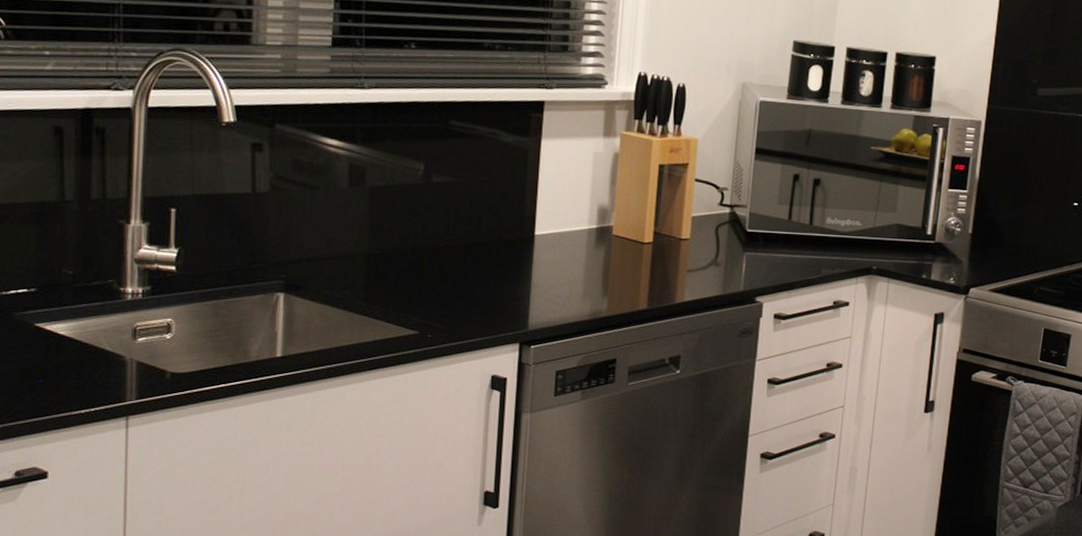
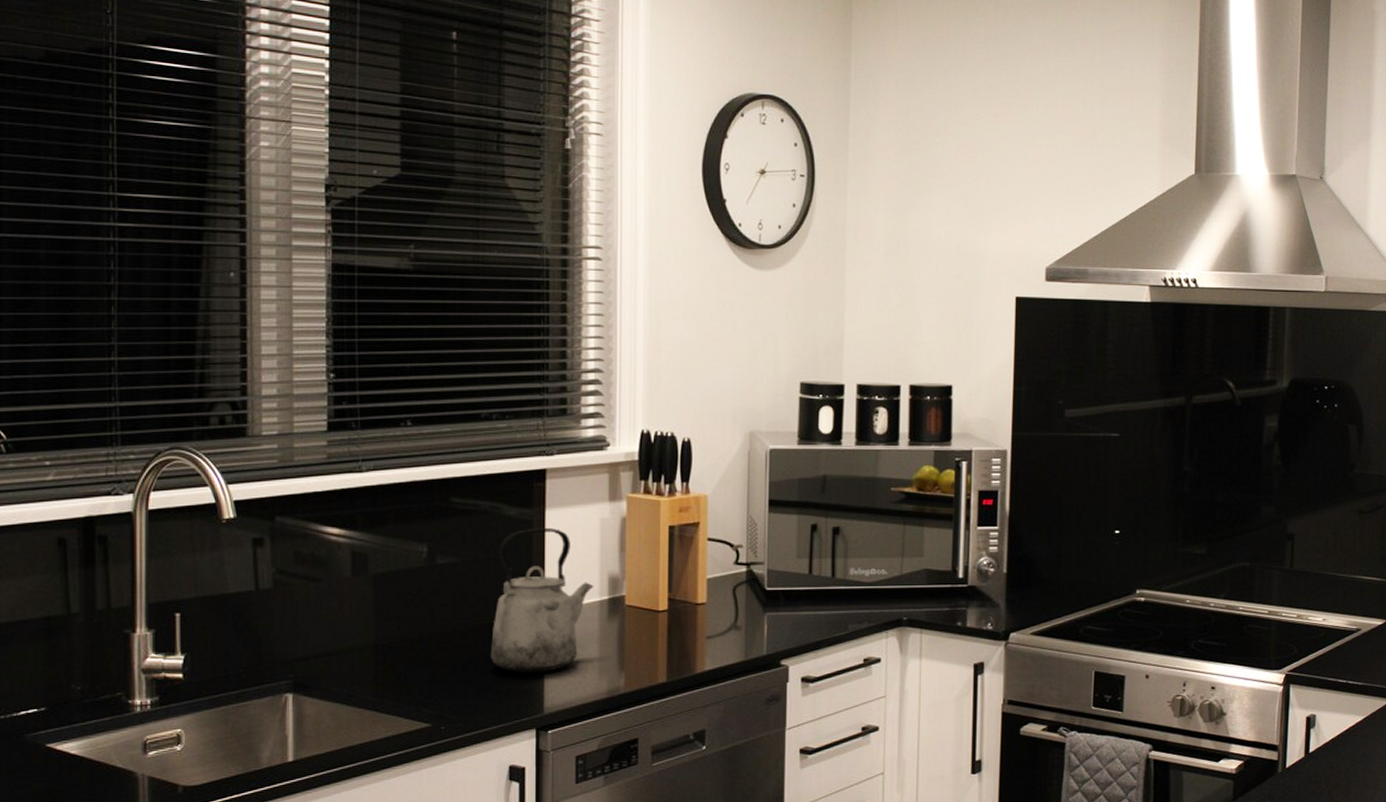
kettle: none [479,156,583,292] -> present [490,527,594,674]

